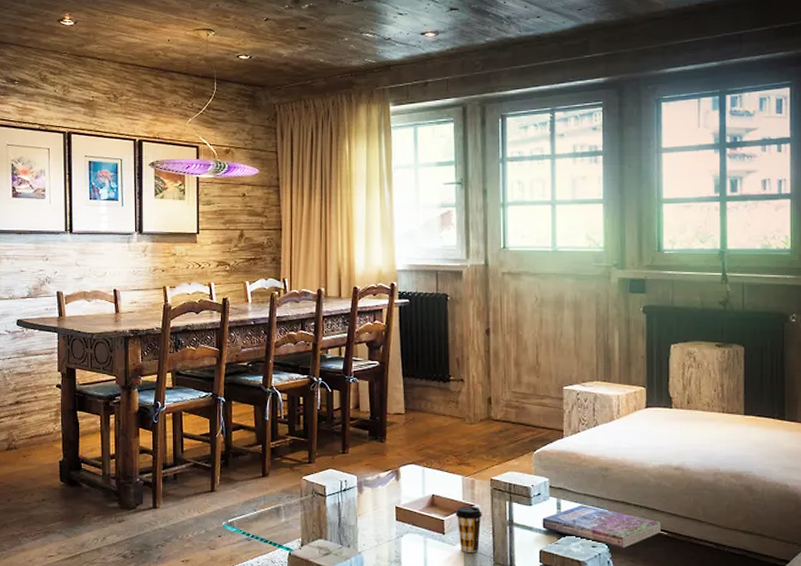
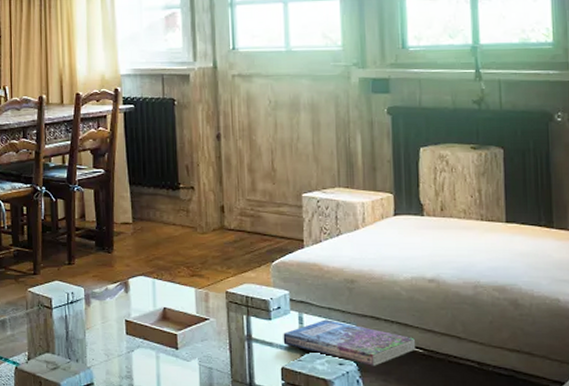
coffee cup: present [455,506,482,552] -> none [189,319,218,369]

